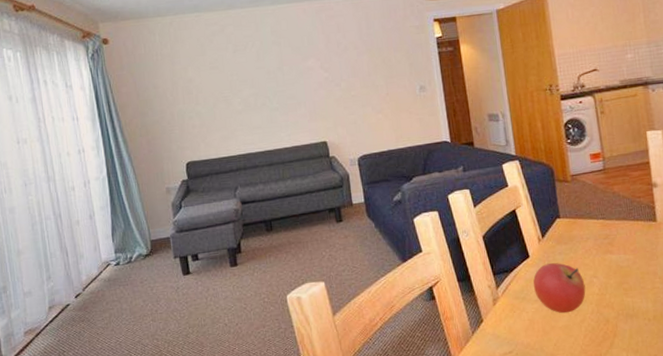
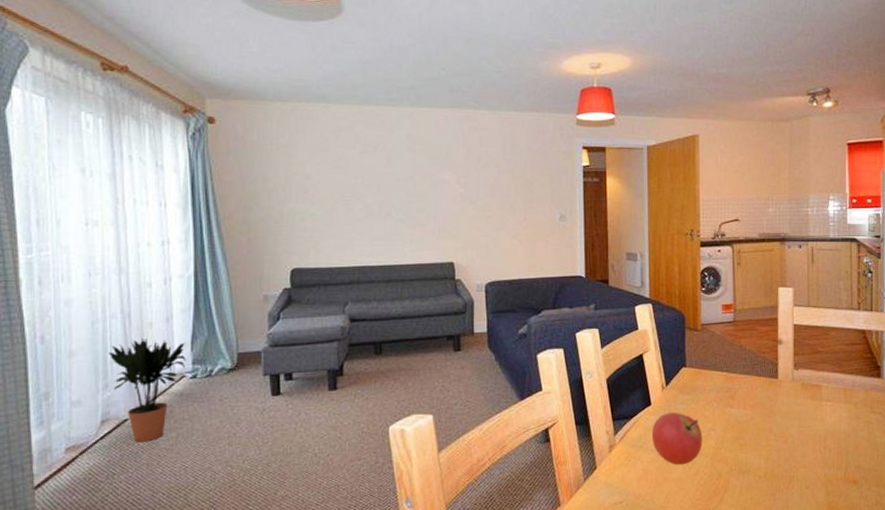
potted plant: none [48,234,110,323] -> present [108,337,186,442]

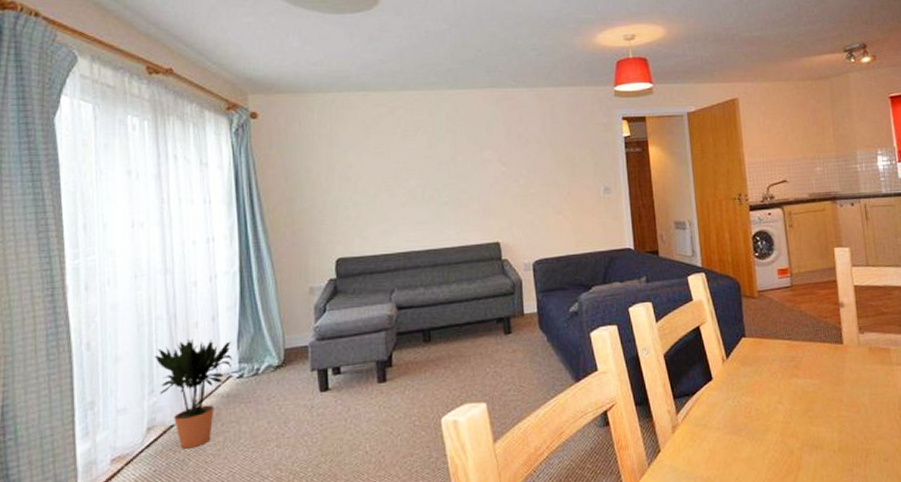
fruit: present [651,412,703,465] -> none [715,386,770,444]

